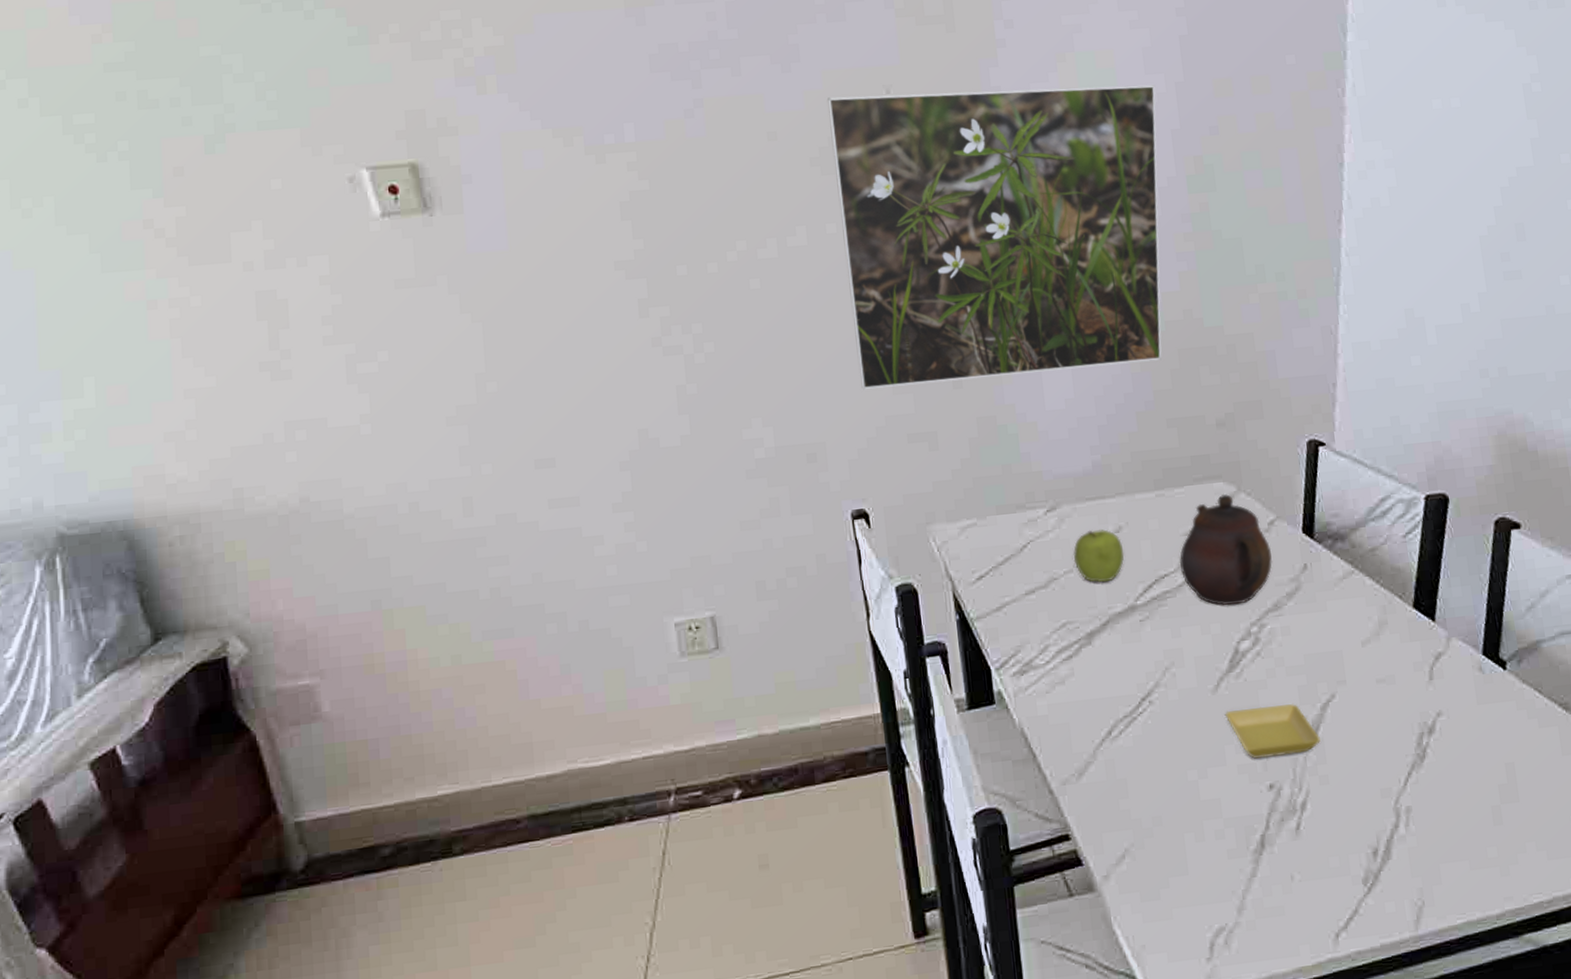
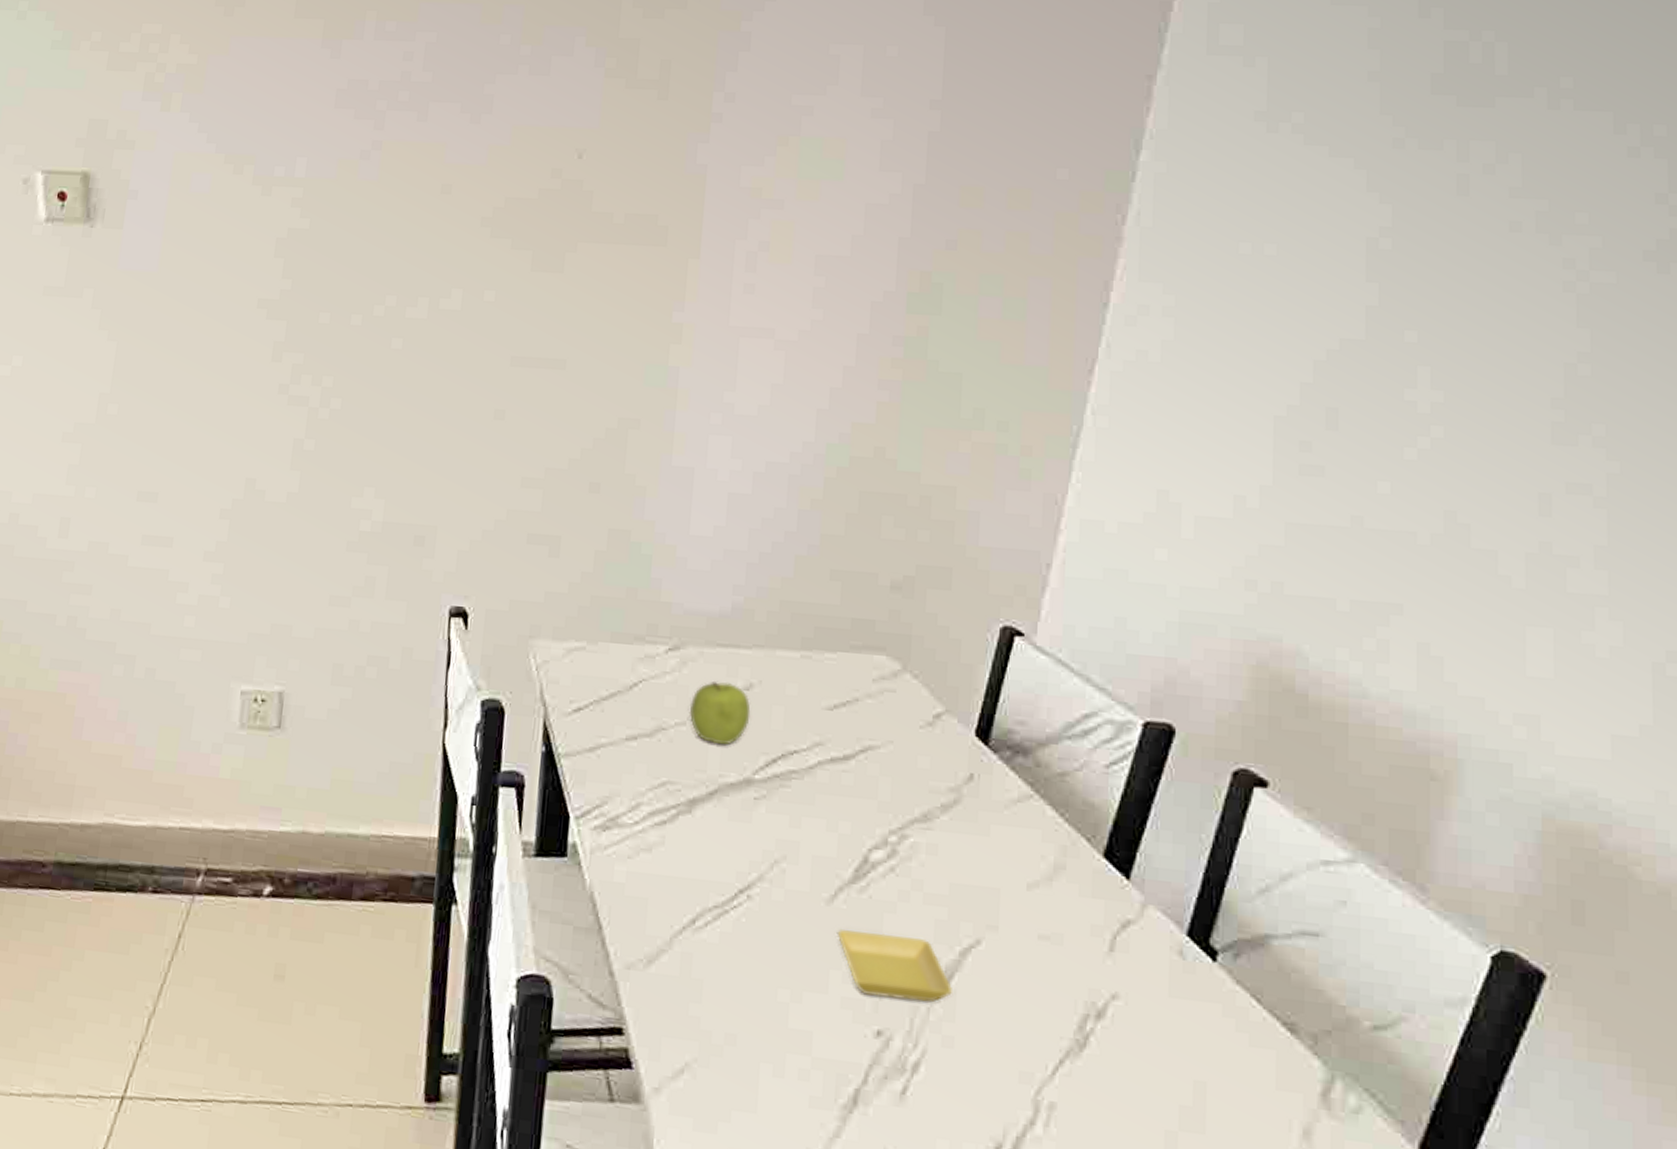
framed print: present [826,85,1162,390] -> none [488,155,888,501]
teapot: present [1179,493,1272,605] -> none [814,669,931,805]

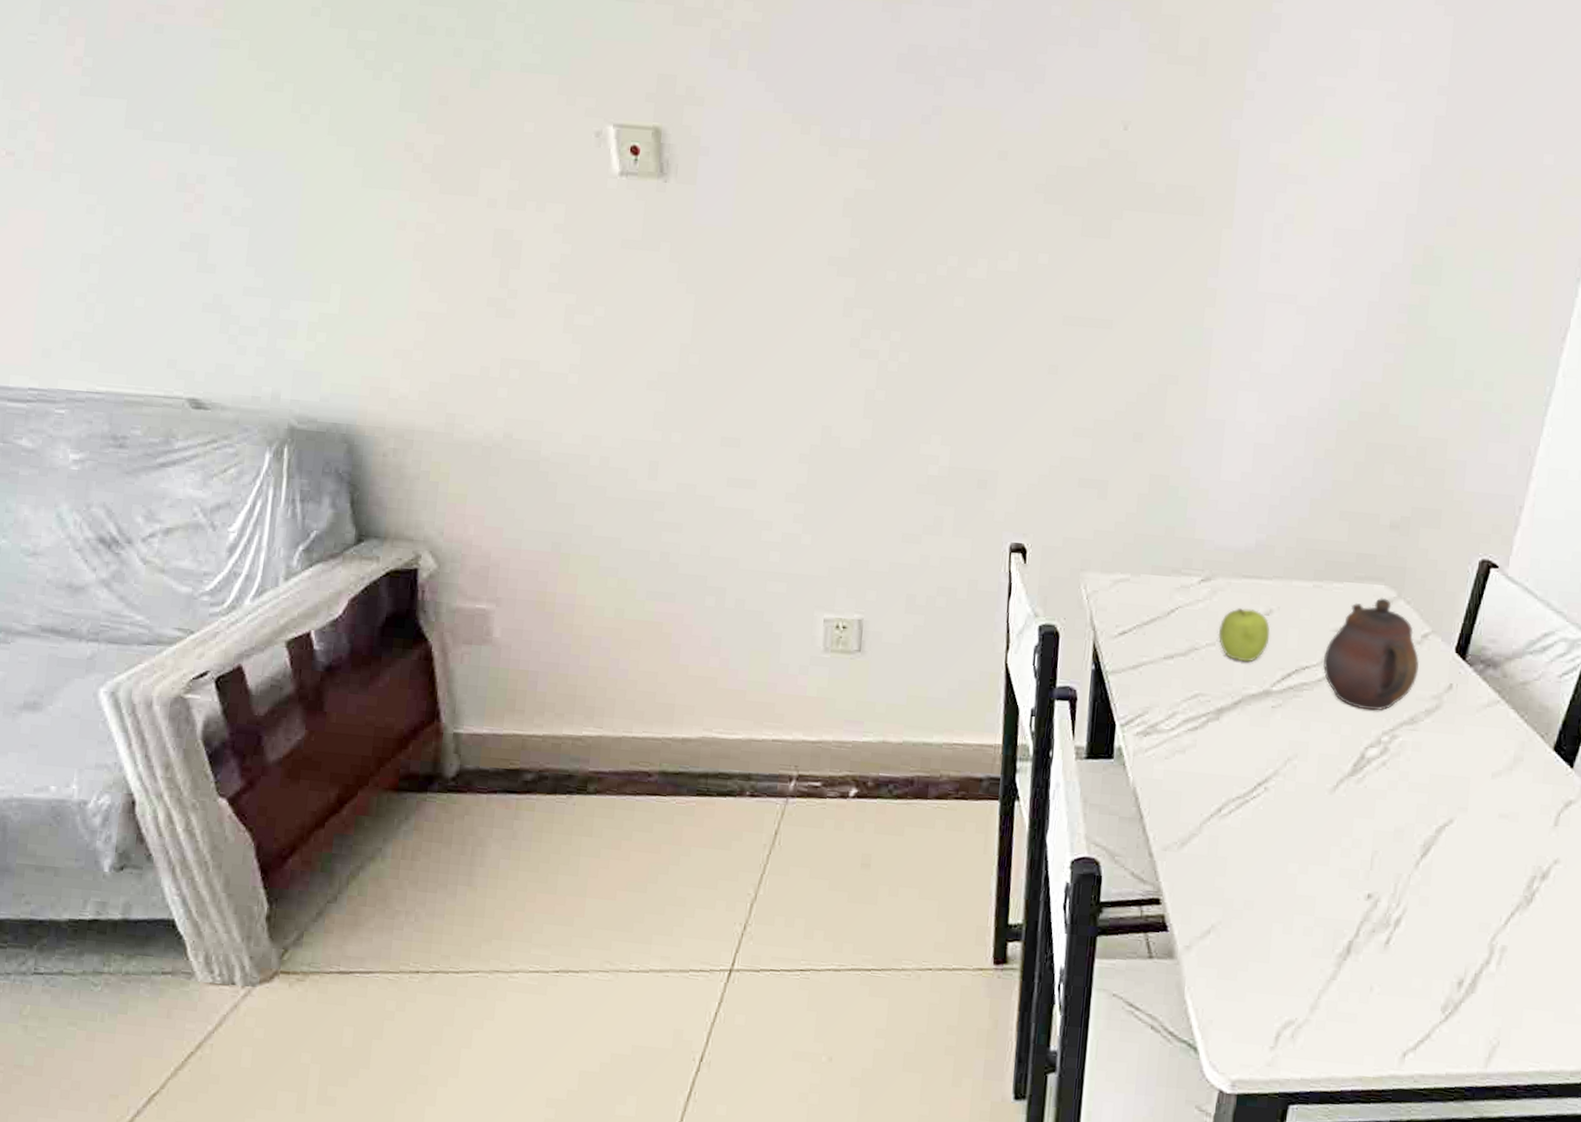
teapot: none [814,669,931,805] -> present [1322,597,1419,711]
saucer: present [837,930,952,1003] -> none [1337,814,1429,871]

